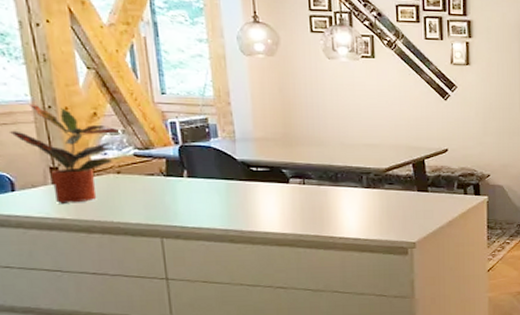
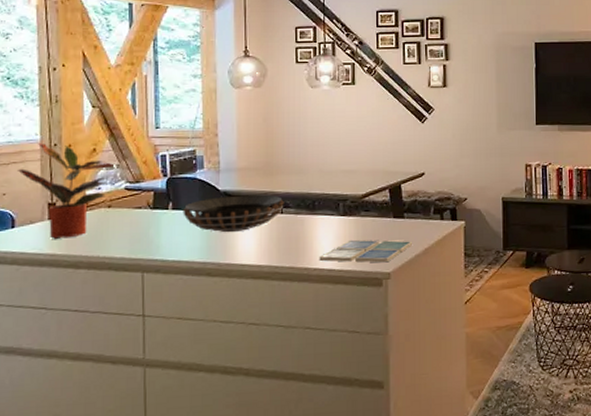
decorative bowl: none [199,165,307,202] -> present [183,194,285,233]
drink coaster: none [344,211,437,233] -> present [319,239,413,263]

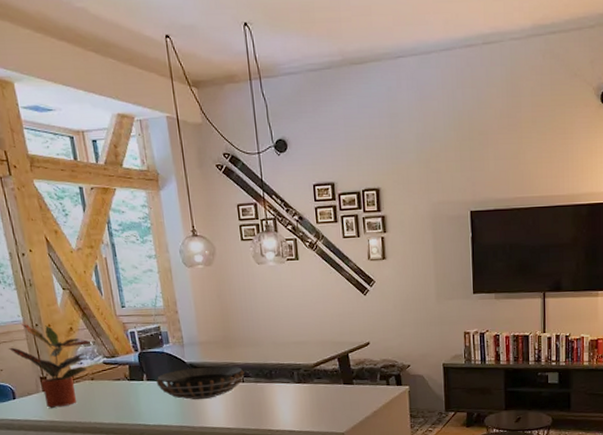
drink coaster: present [319,239,413,263] -> none [280,404,363,424]

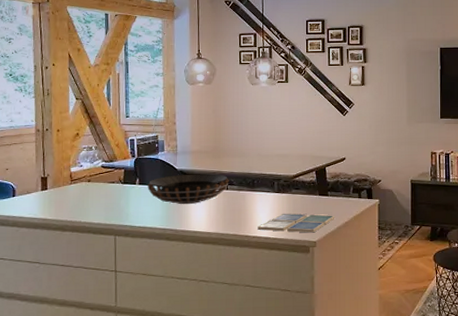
potted plant: present [9,323,90,409] -> none [18,127,93,207]
drink coaster: none [280,404,363,424] -> present [257,213,335,233]

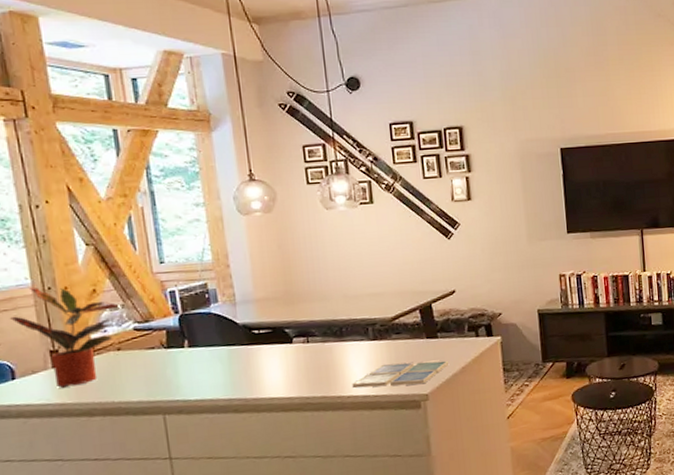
potted plant: none [18,127,93,207] -> present [10,287,118,389]
decorative bowl: present [147,173,230,205] -> none [200,324,311,367]

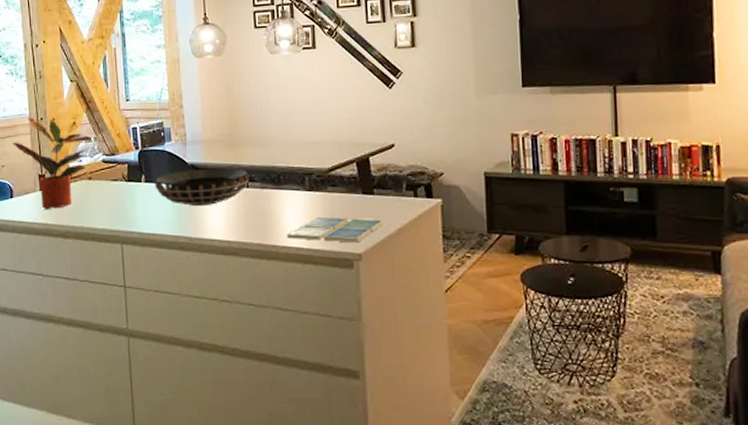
decorative bowl: none [200,324,311,367] -> present [154,167,251,207]

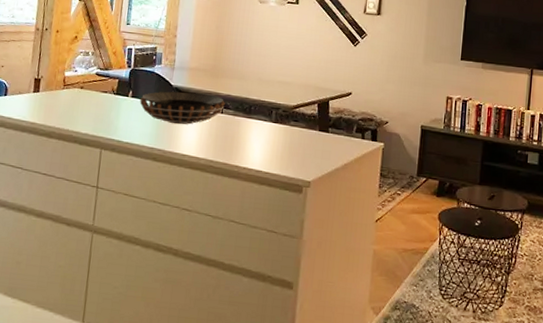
potted plant: present [13,117,91,210] -> none [15,25,90,111]
drink coaster: present [287,216,385,243] -> none [249,145,334,172]

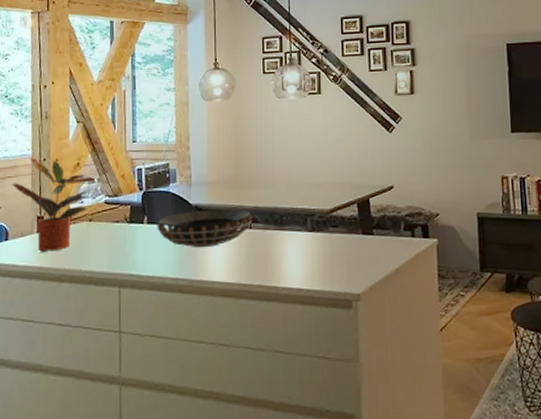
potted plant: none [15,25,90,111] -> present [12,157,95,253]

